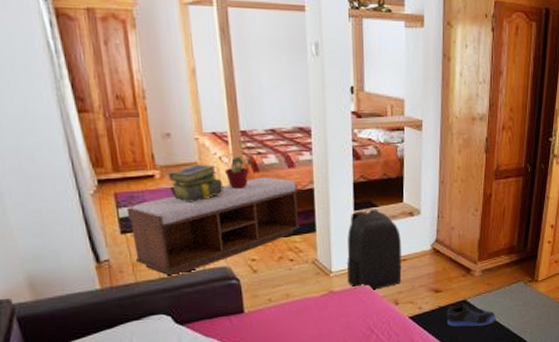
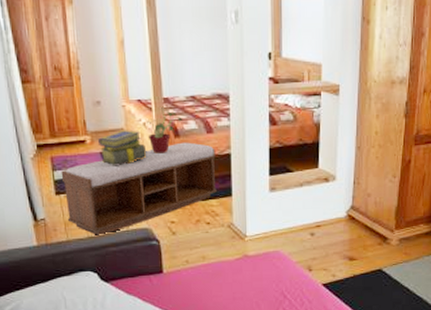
backpack: present [347,208,402,290] -> none [261,173,316,256]
sneaker: present [446,303,496,327] -> none [361,273,413,297]

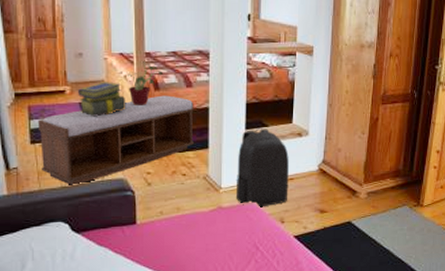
backpack: none [261,173,316,256] -> present [235,127,289,207]

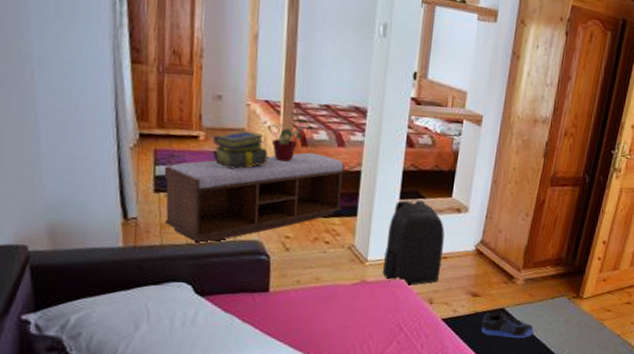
sneaker: none [331,225,380,249] -> present [481,311,534,338]

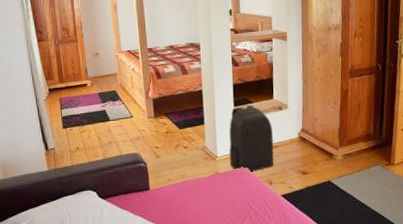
bench: present [163,152,345,245] -> none [67,82,192,161]
stack of books: present [214,130,269,169] -> none [97,74,136,104]
potted plant: present [271,112,314,162] -> none [134,56,164,92]
sneaker: present [481,311,534,338] -> none [313,184,358,205]

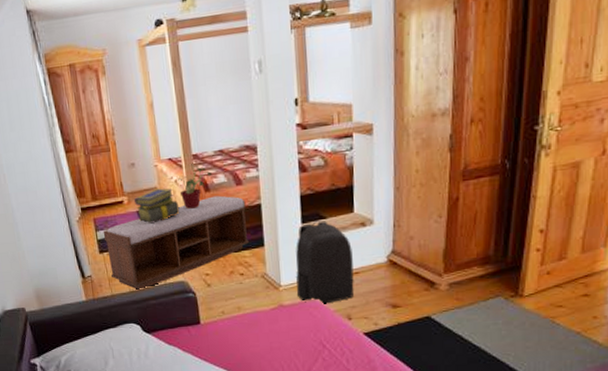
bench: none [67,82,192,161] -> present [103,195,249,291]
stack of books: none [97,74,136,104] -> present [135,188,180,224]
potted plant: none [134,56,164,92] -> present [177,164,213,209]

